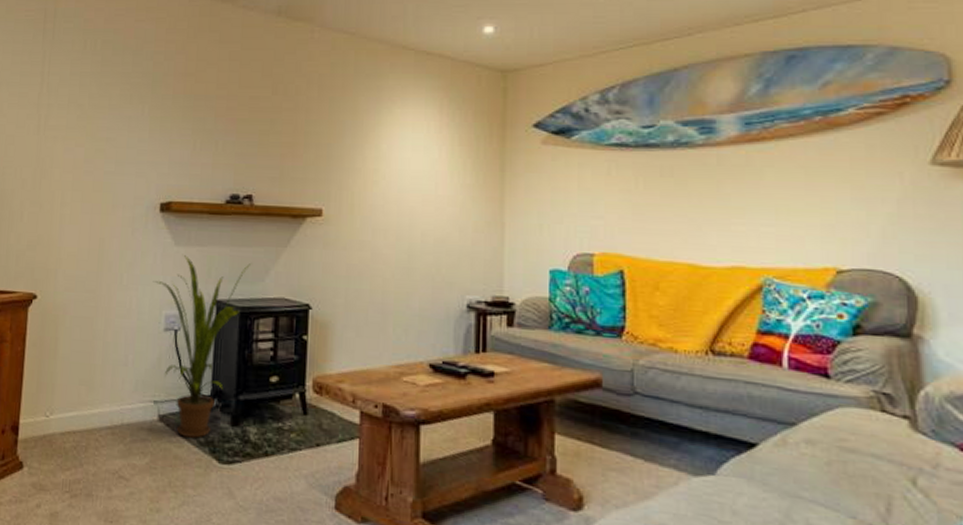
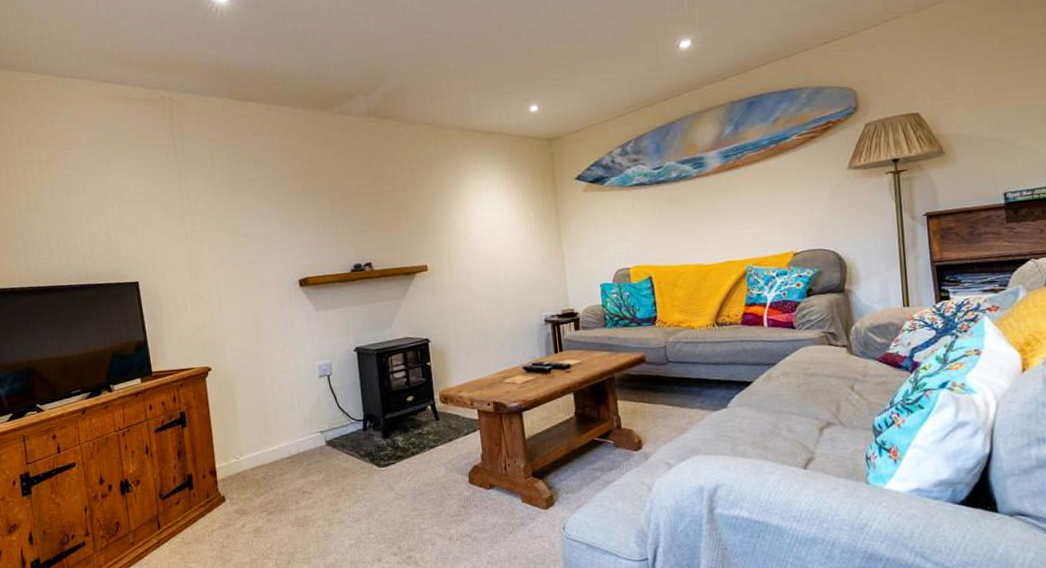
house plant: present [153,255,252,439] -> none [303,315,379,454]

